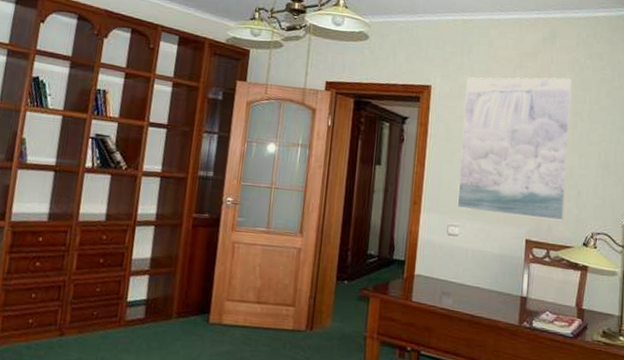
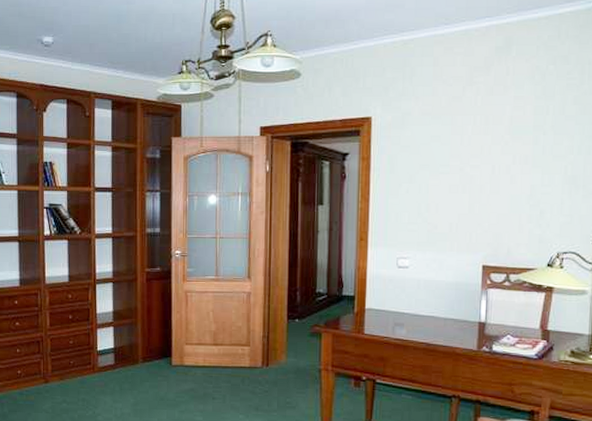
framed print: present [457,77,572,221] -> none [406,88,532,243]

